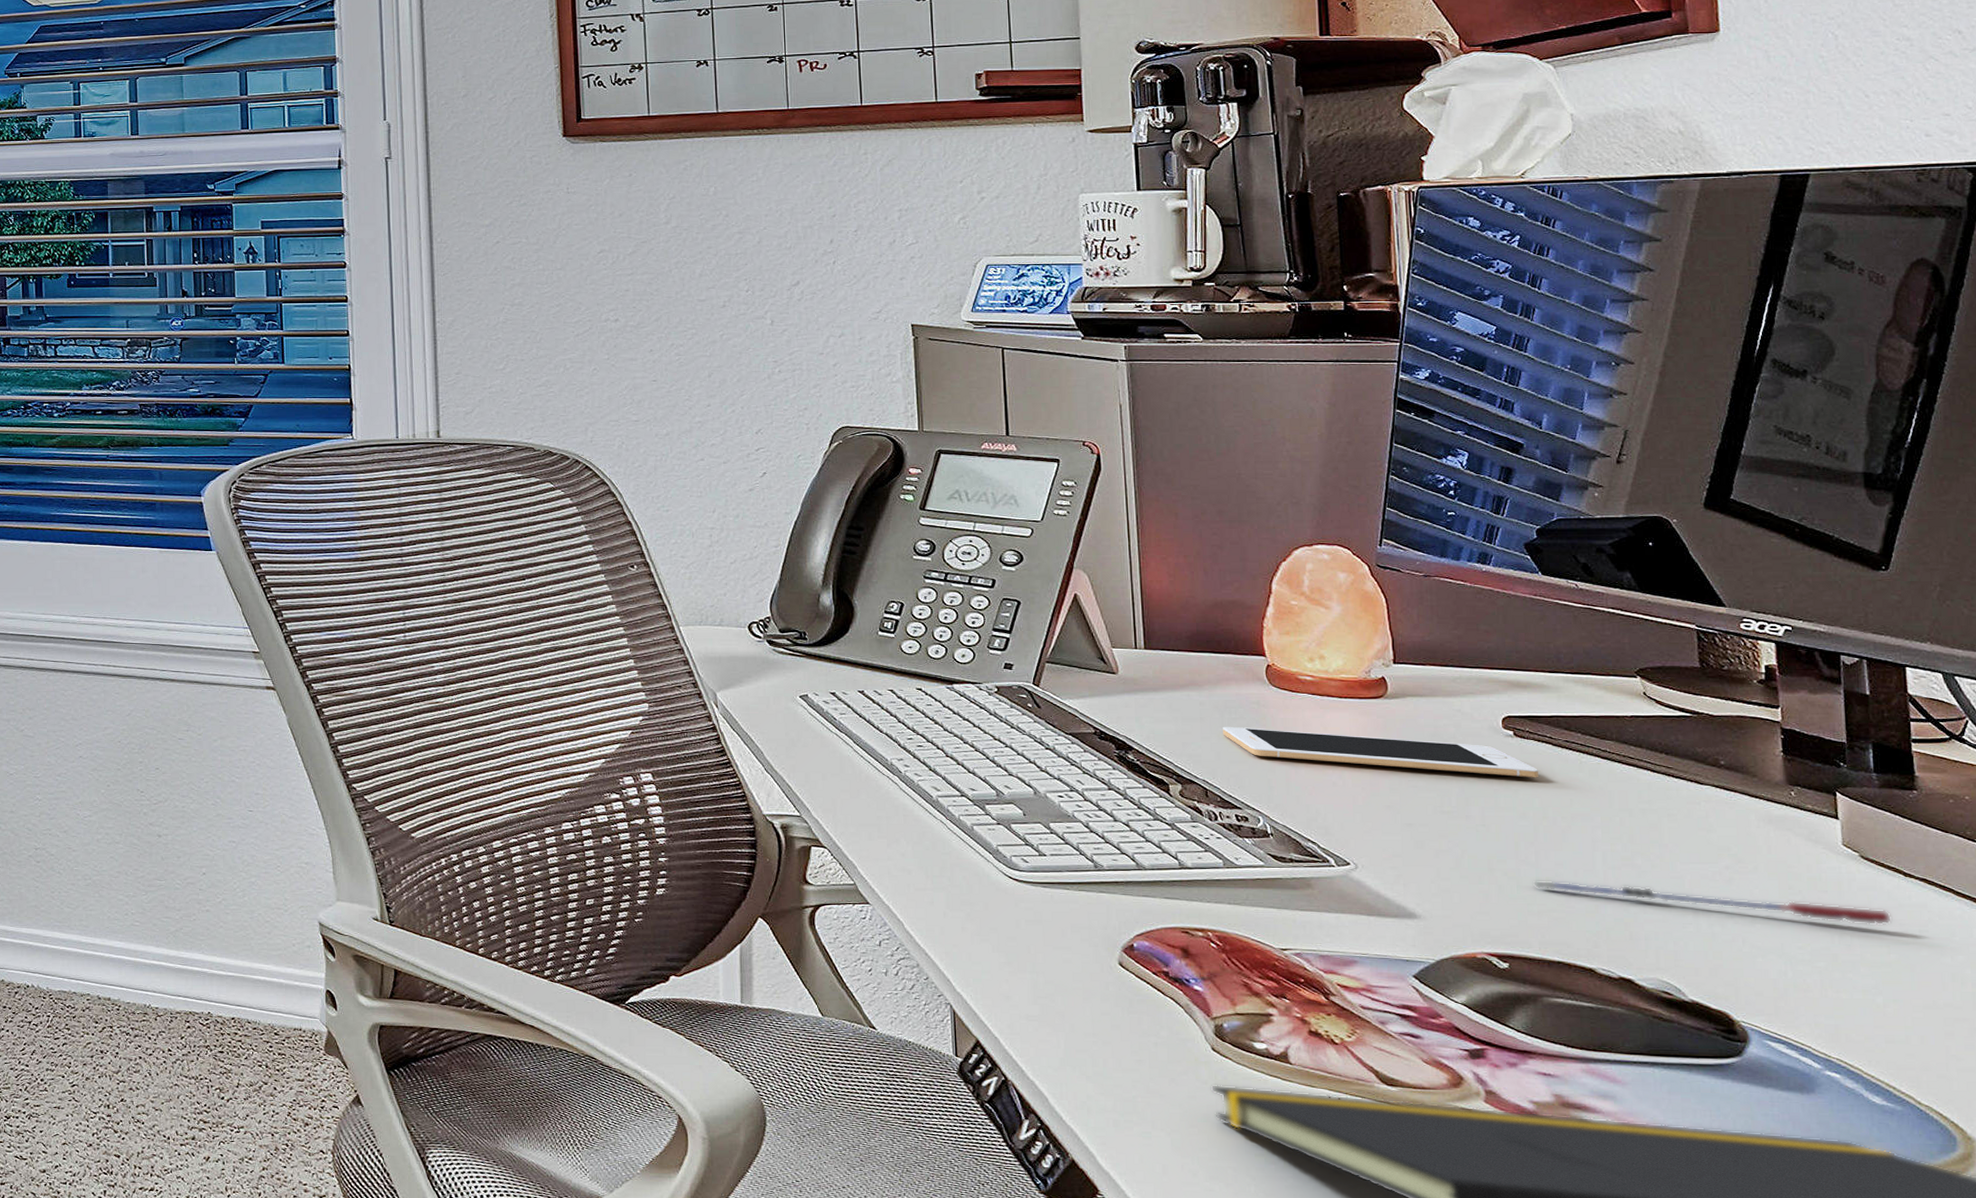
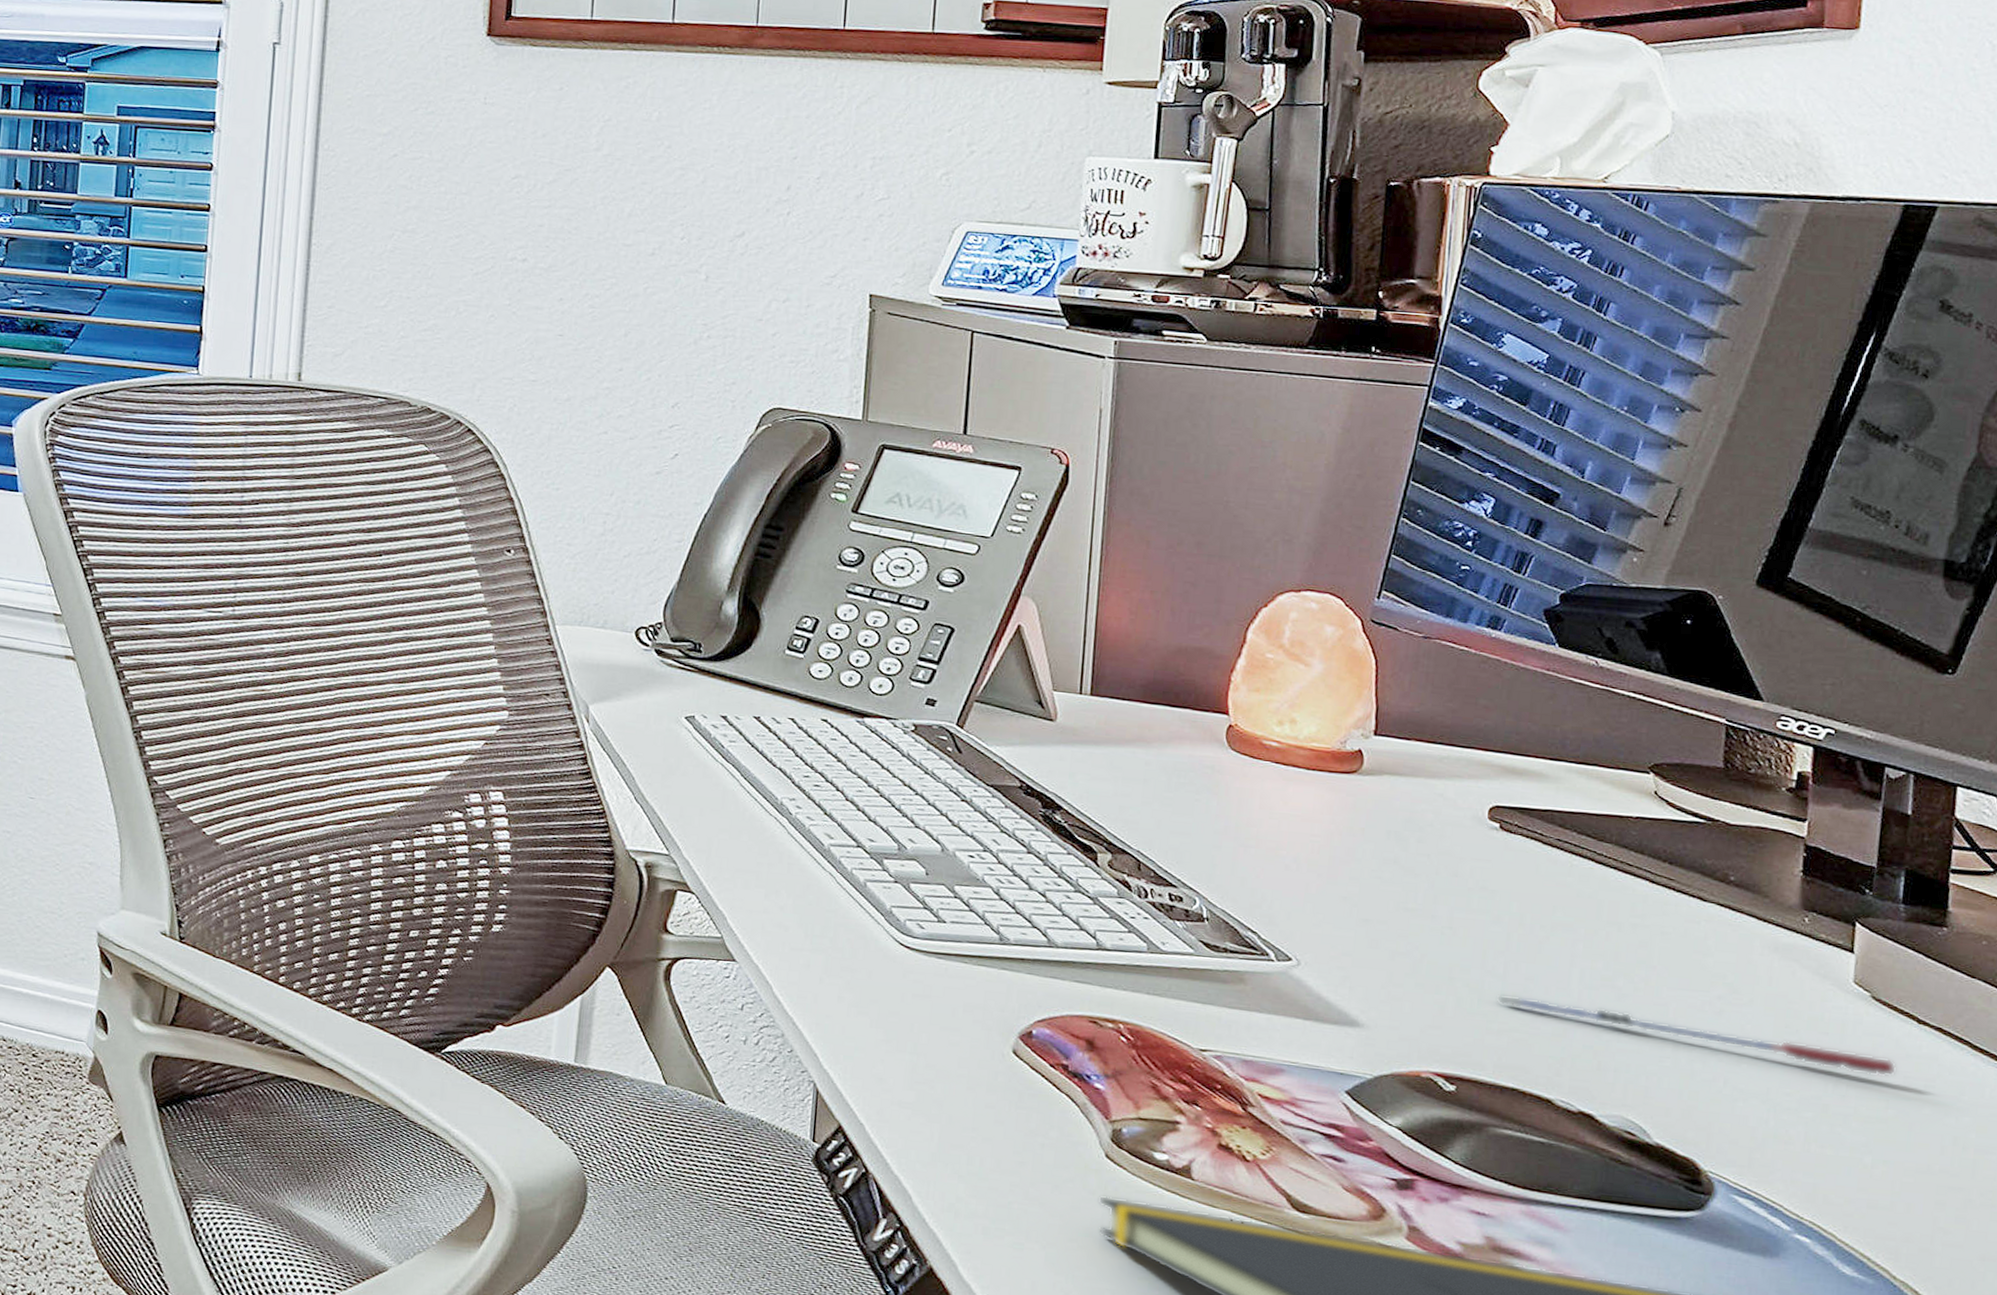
cell phone: present [1223,726,1538,778] -> none [1167,791,1522,879]

